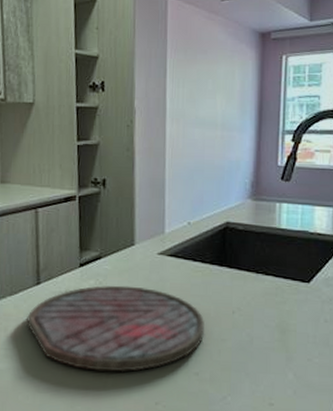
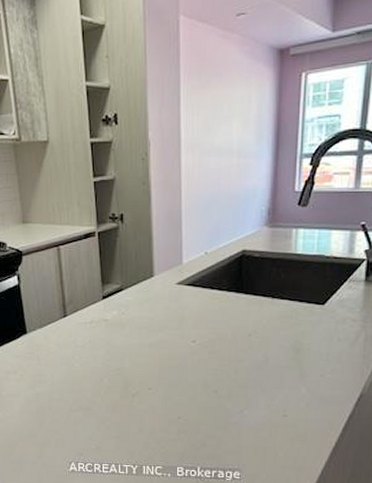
cutting board: present [27,285,205,372] -> none [57,315,223,392]

